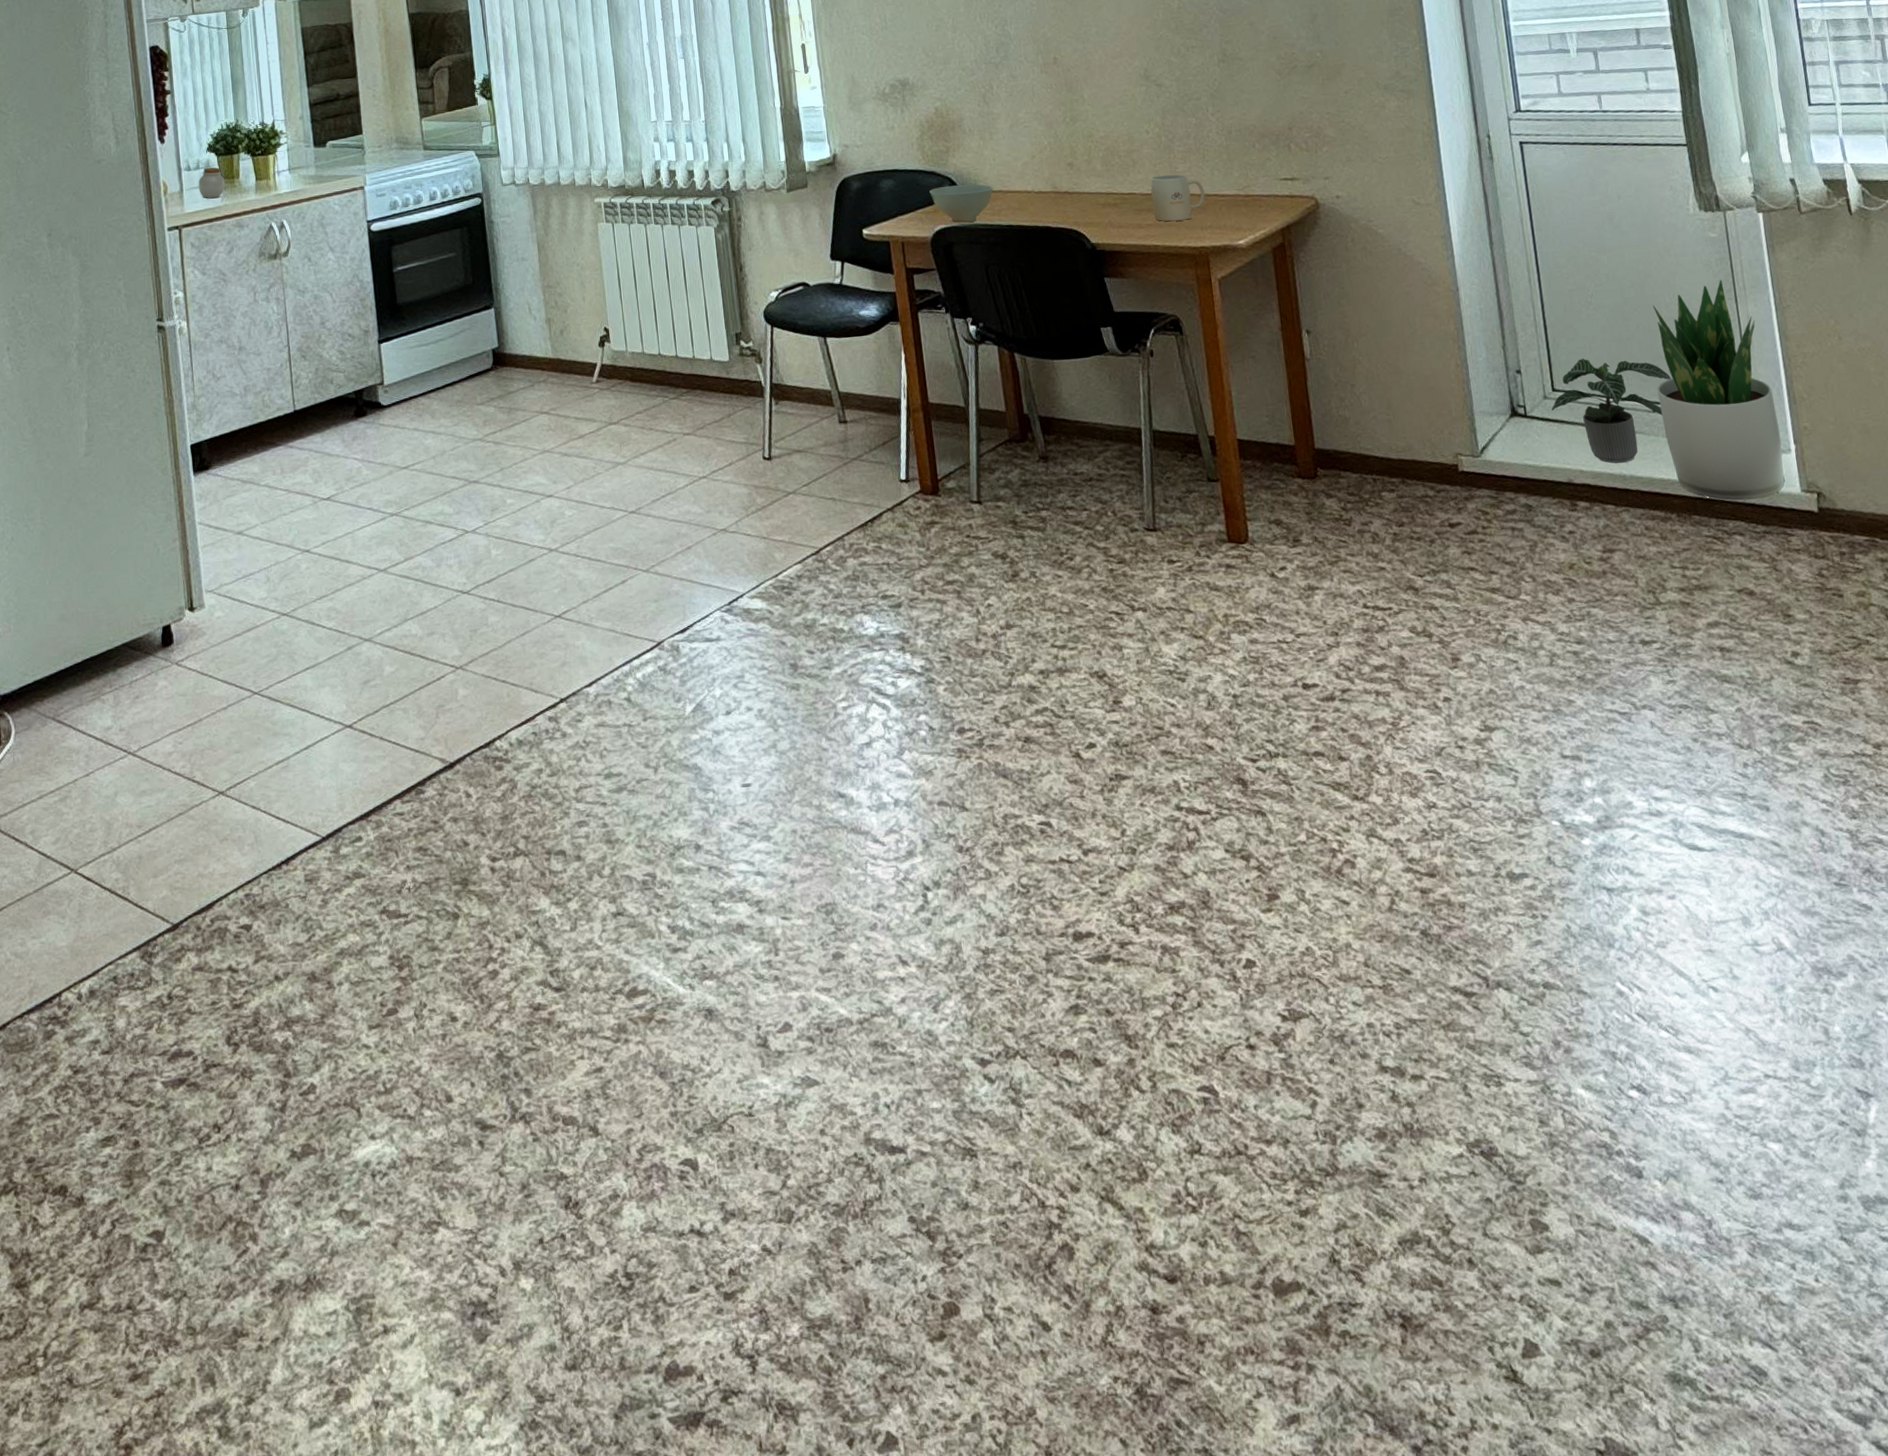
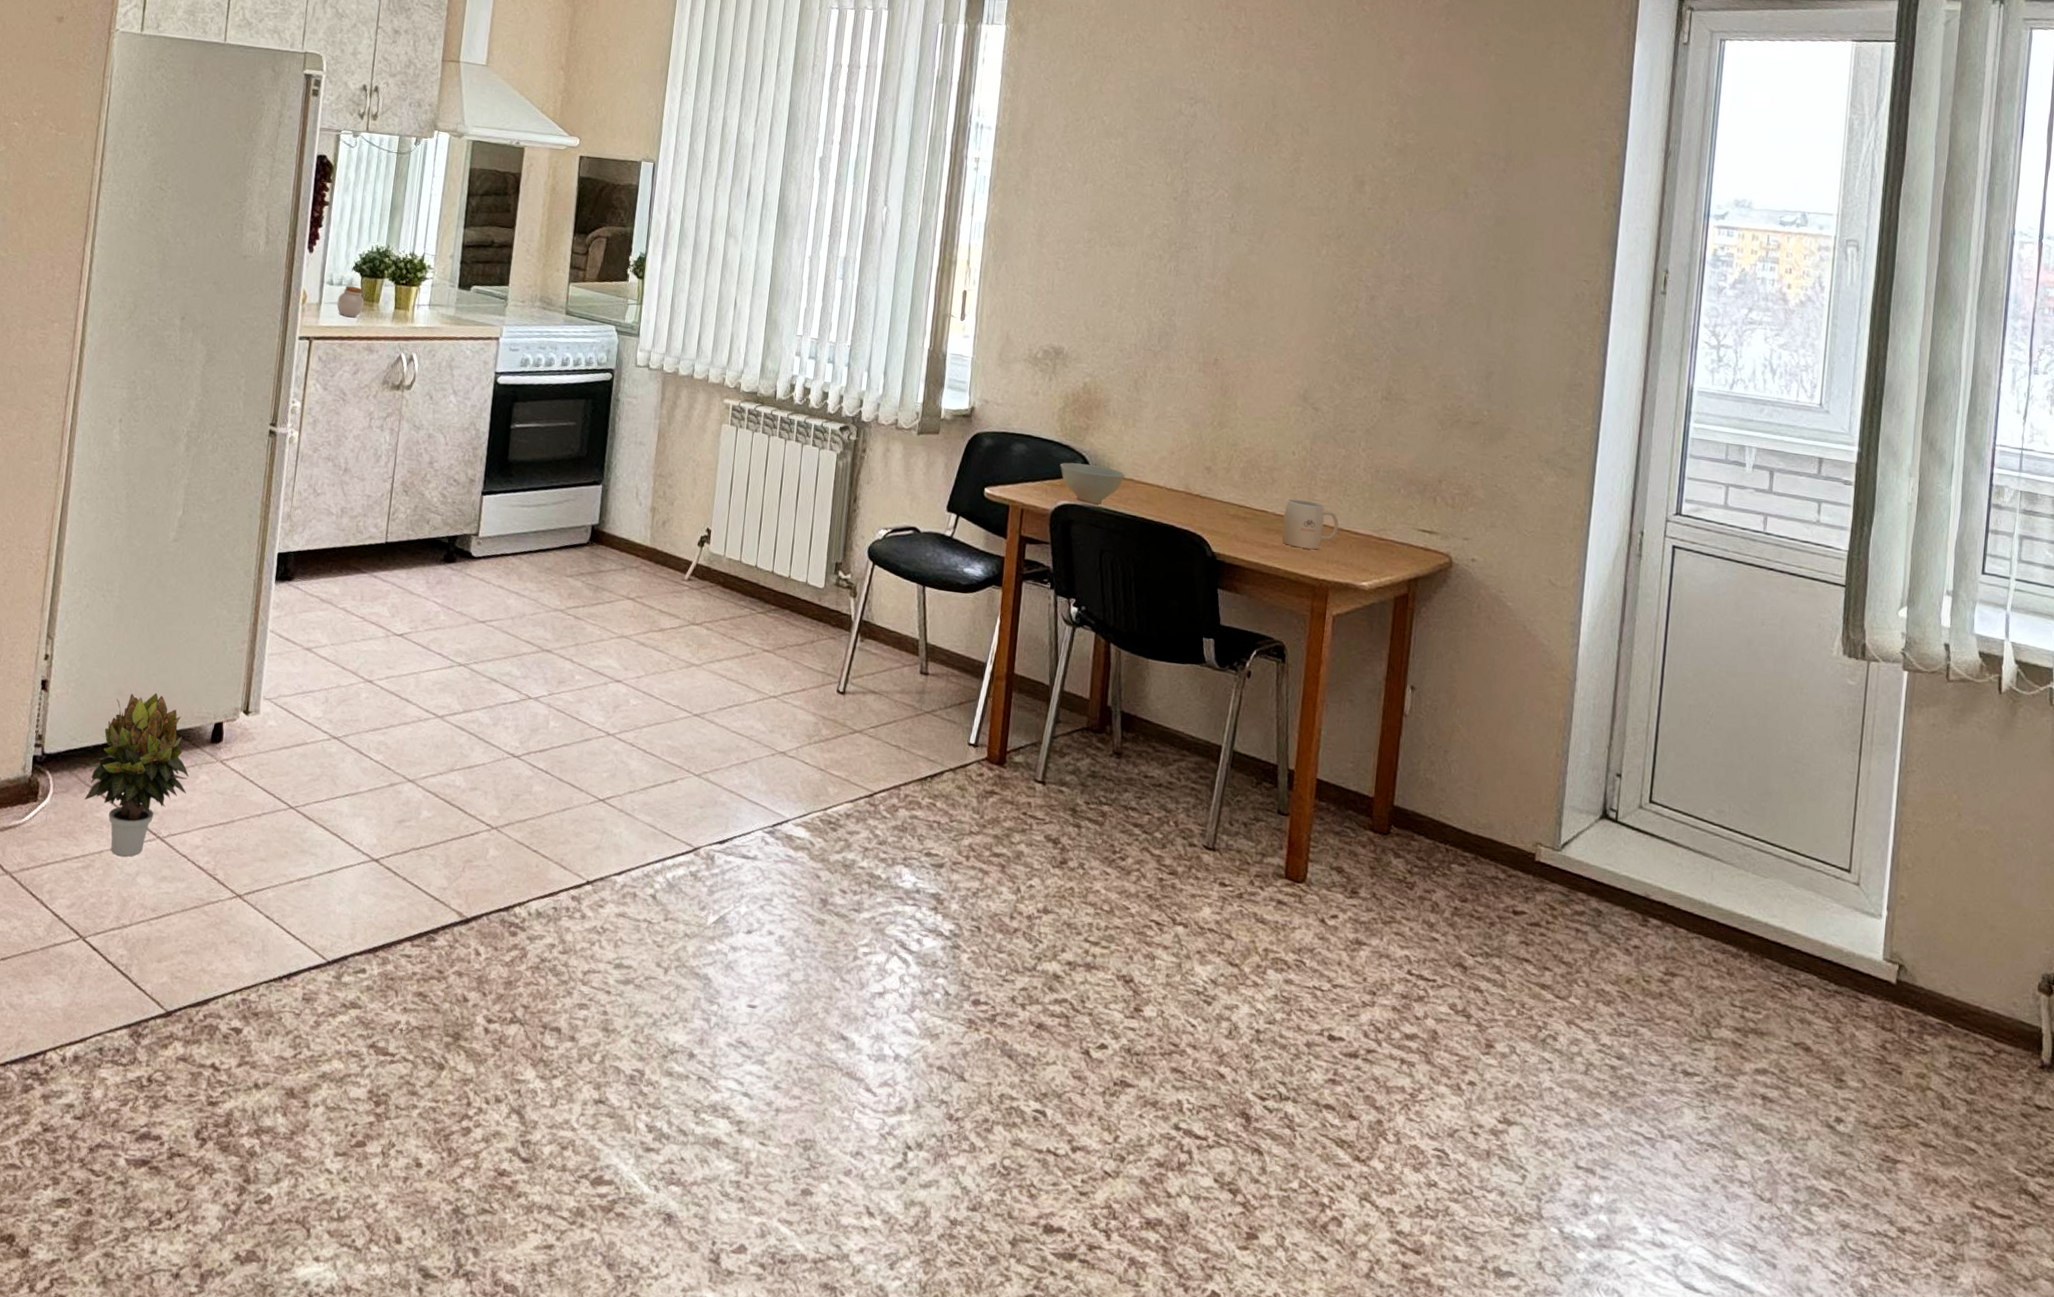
potted plant: none [47,610,148,781] -> present [84,692,189,857]
potted plant: present [1551,358,1671,464] -> none [1644,776,1775,891]
planter: present [1652,280,1785,501] -> none [1755,729,1877,958]

